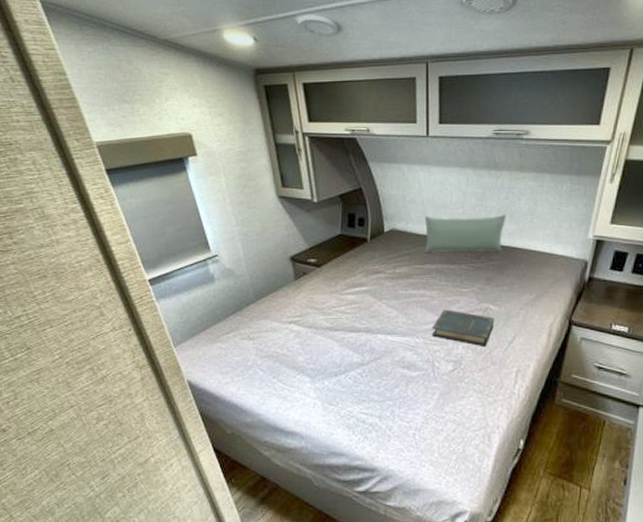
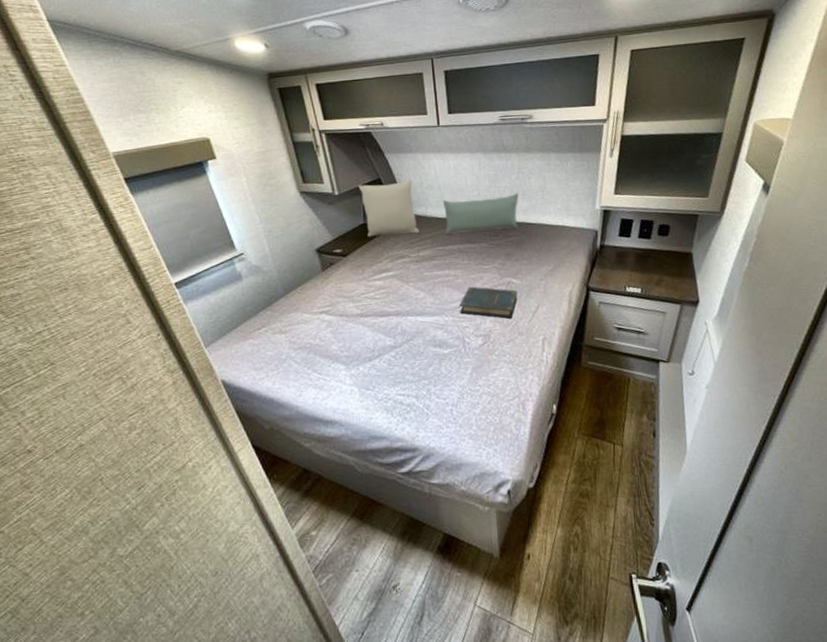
pillow: none [338,191,398,249] -> present [358,179,420,237]

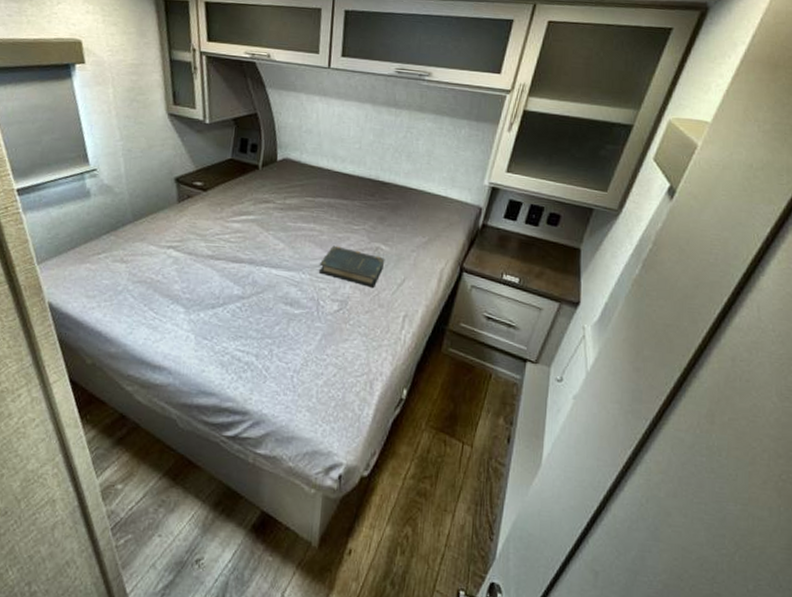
pillow: present [358,179,420,237] -> none [232,117,291,179]
pillow: present [442,193,519,235] -> none [316,147,404,191]

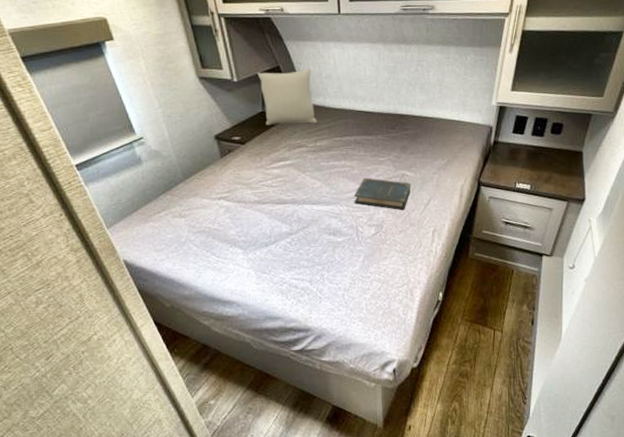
pillow: none [232,117,291,179] -> present [257,68,317,125]

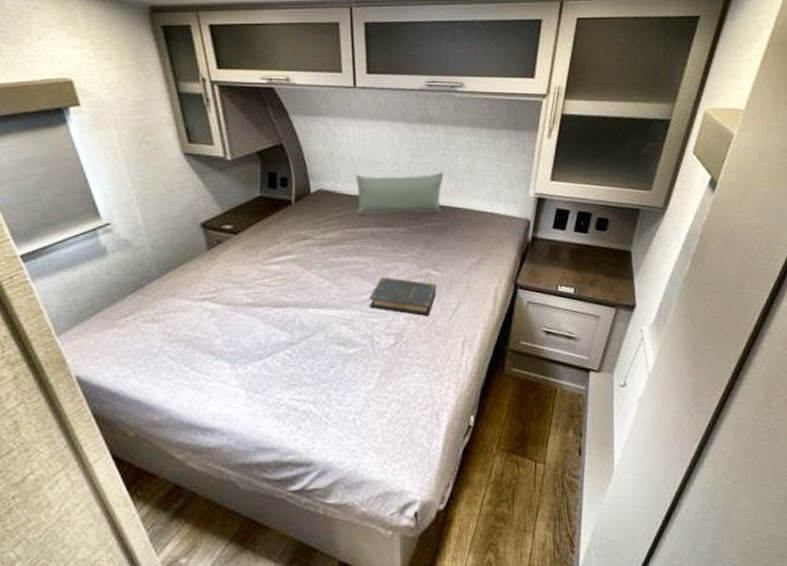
pillow: present [257,68,317,125] -> none [256,147,327,213]
pillow: none [341,86,417,126] -> present [355,171,444,215]

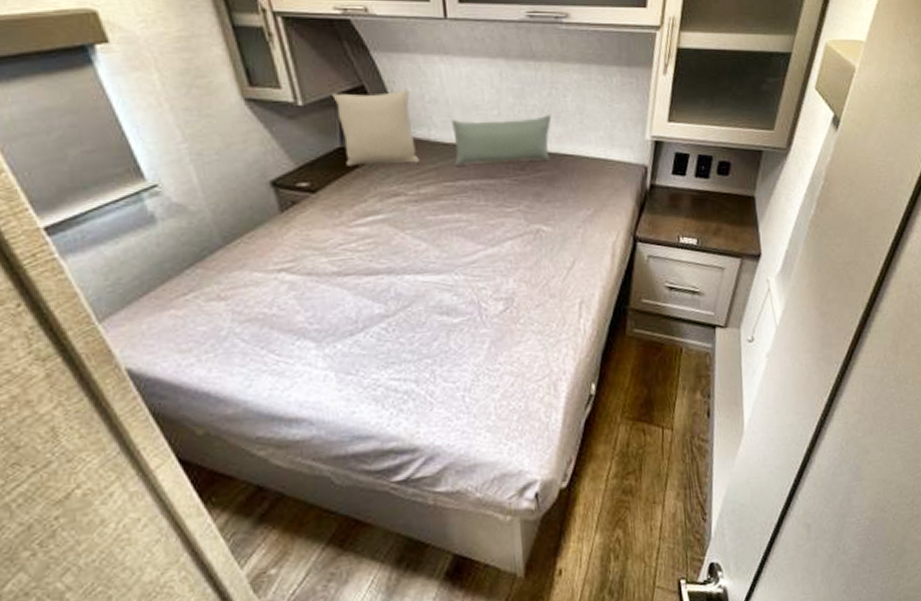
pillow: none [256,147,327,213] -> present [332,88,420,166]
book: present [369,277,437,317] -> none [473,235,549,278]

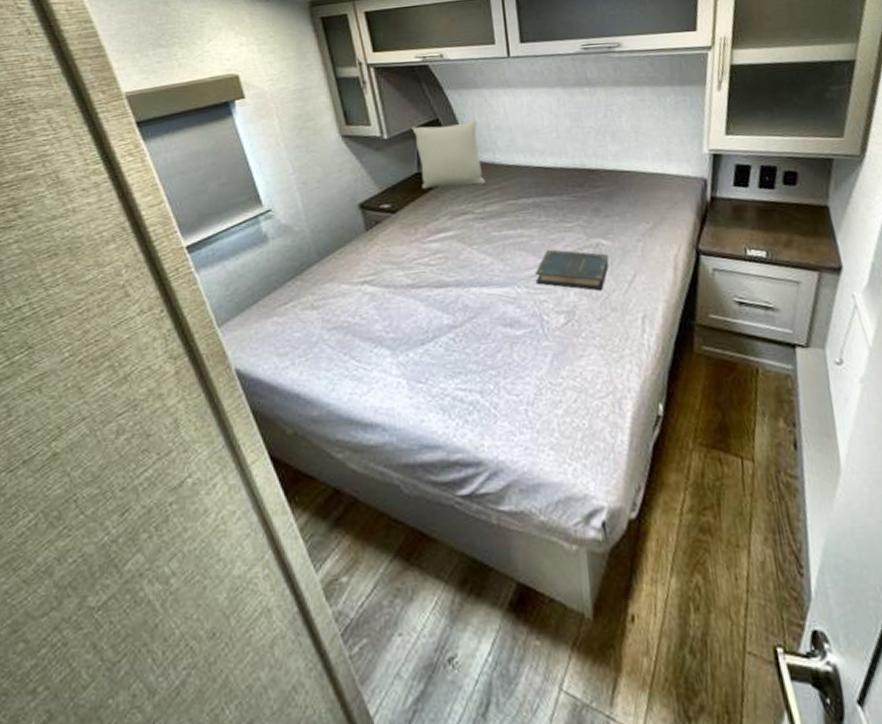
pillow: present [451,114,552,166] -> none [513,134,608,186]
book: none [473,235,549,278] -> present [535,249,609,291]

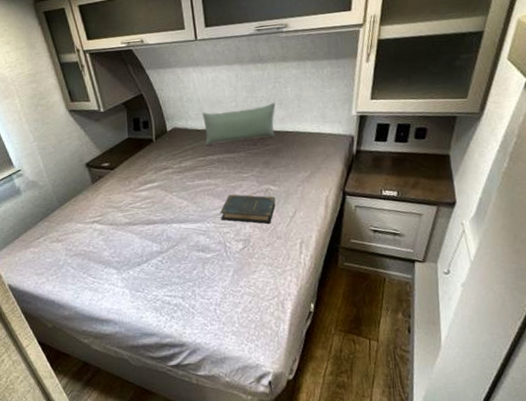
pillow: present [412,119,486,189] -> none [122,93,181,151]
pillow: none [513,134,608,186] -> present [202,102,276,146]

